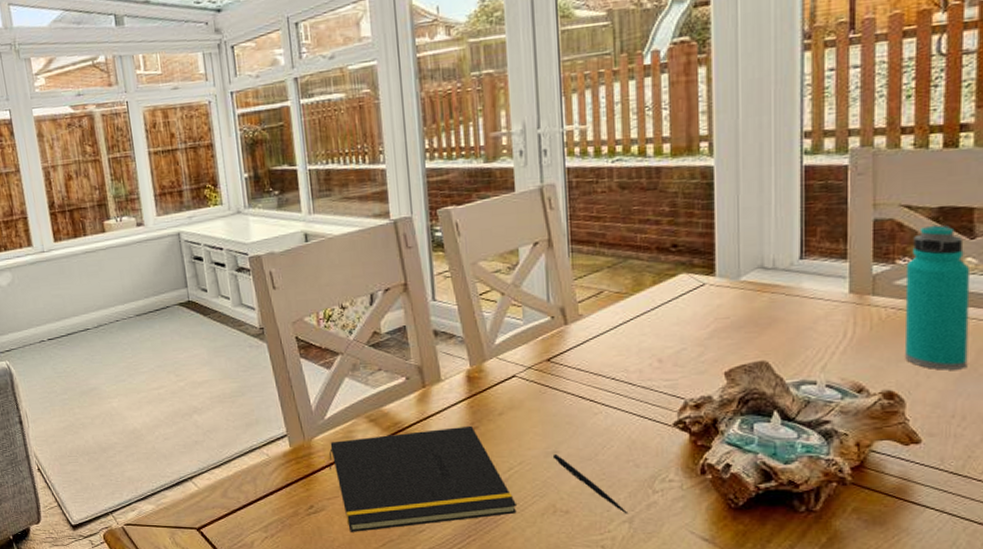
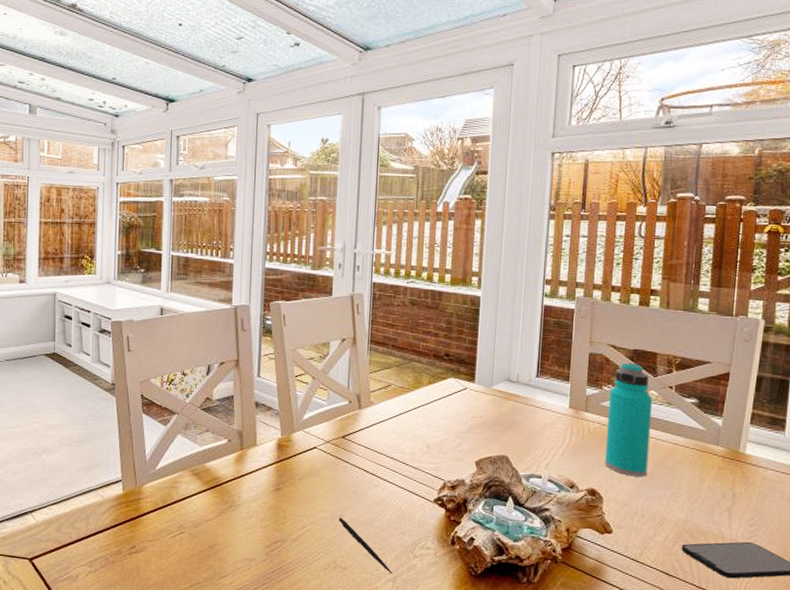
notepad: present [328,425,517,532] -> none [153,486,305,573]

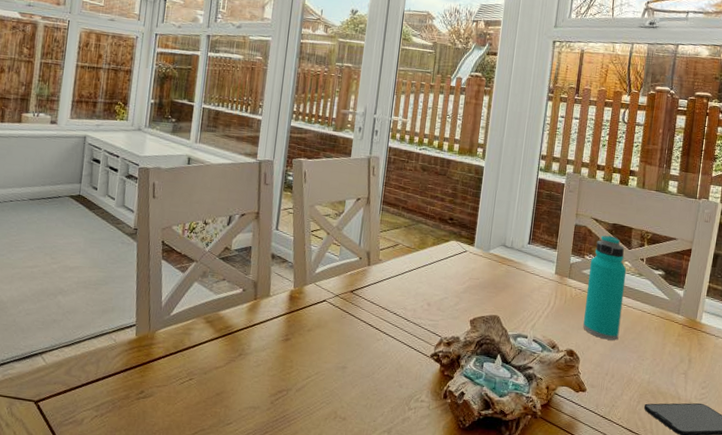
pen: present [338,517,393,574] -> none [341,368,389,426]

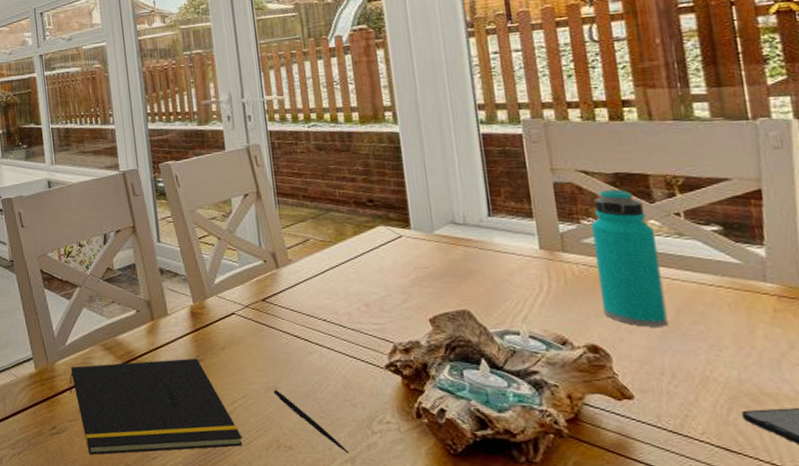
notepad: none [164,335,308,419] -> present [69,358,243,455]
pen: none [341,368,389,426] -> present [273,389,350,454]

